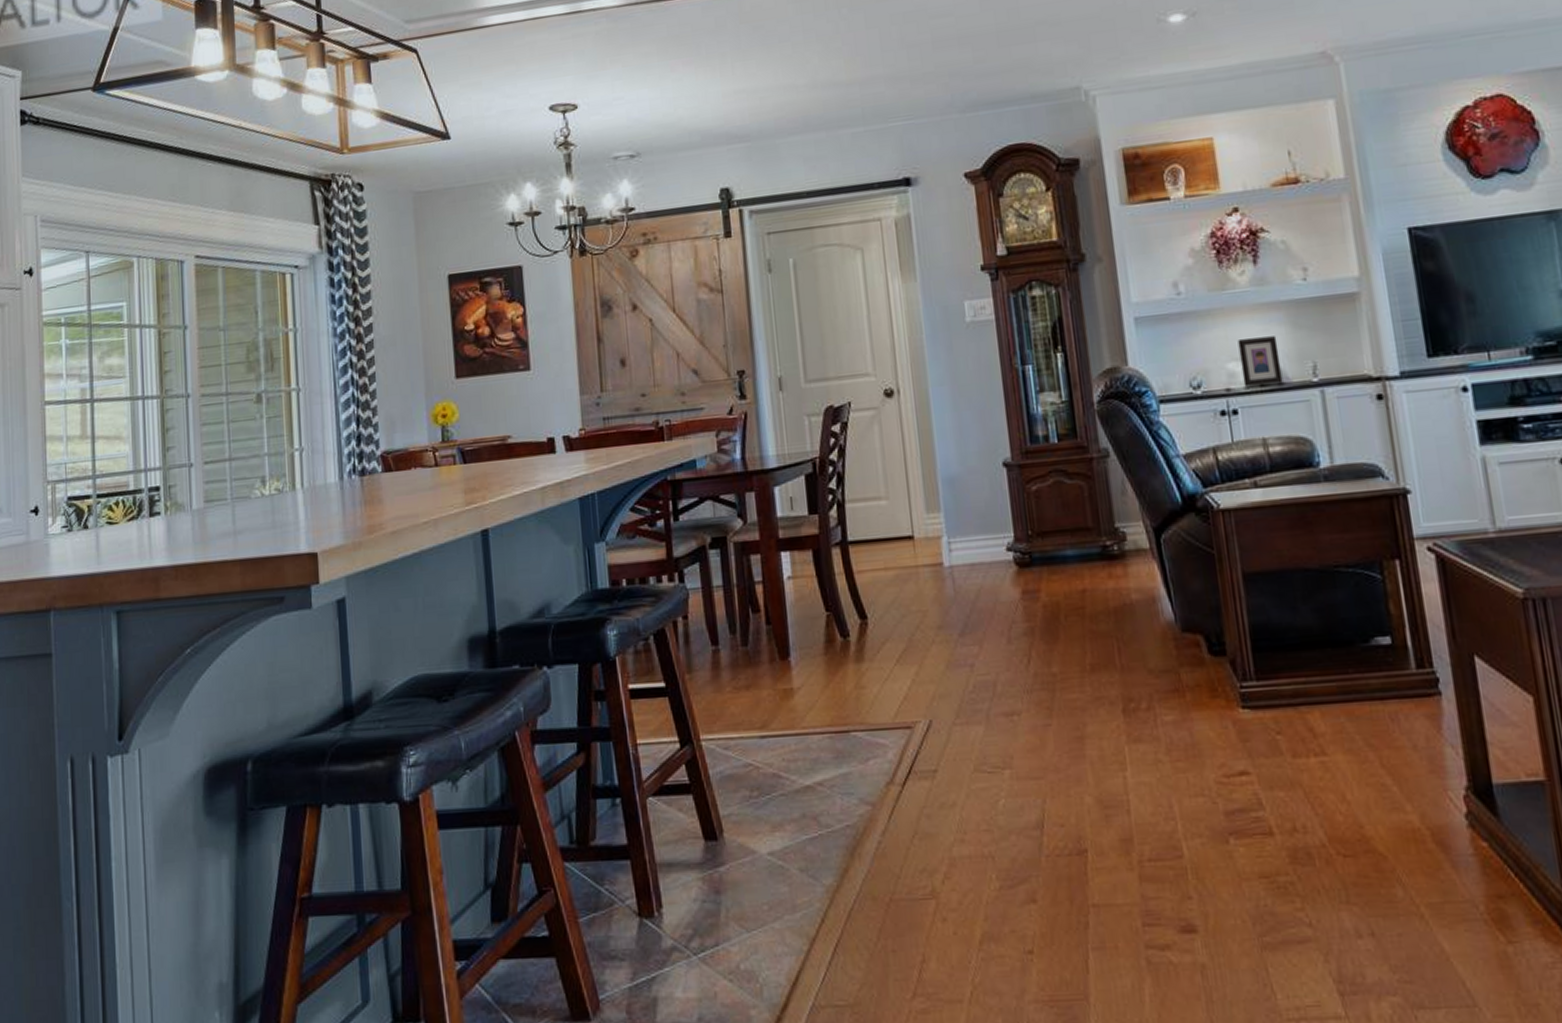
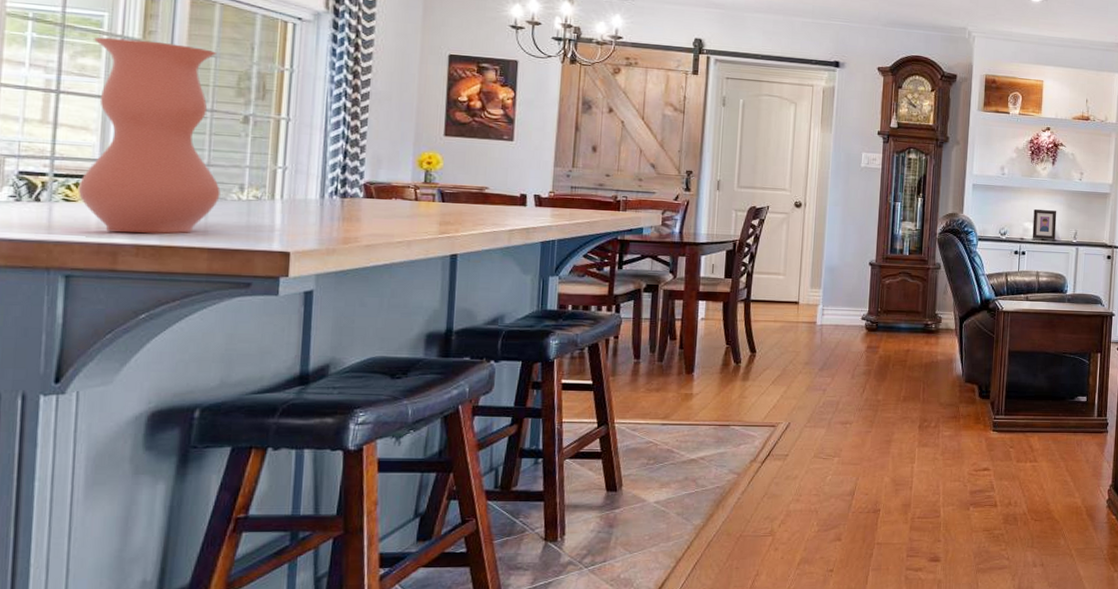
vase: none [116,322,244,555] -> present [78,37,220,234]

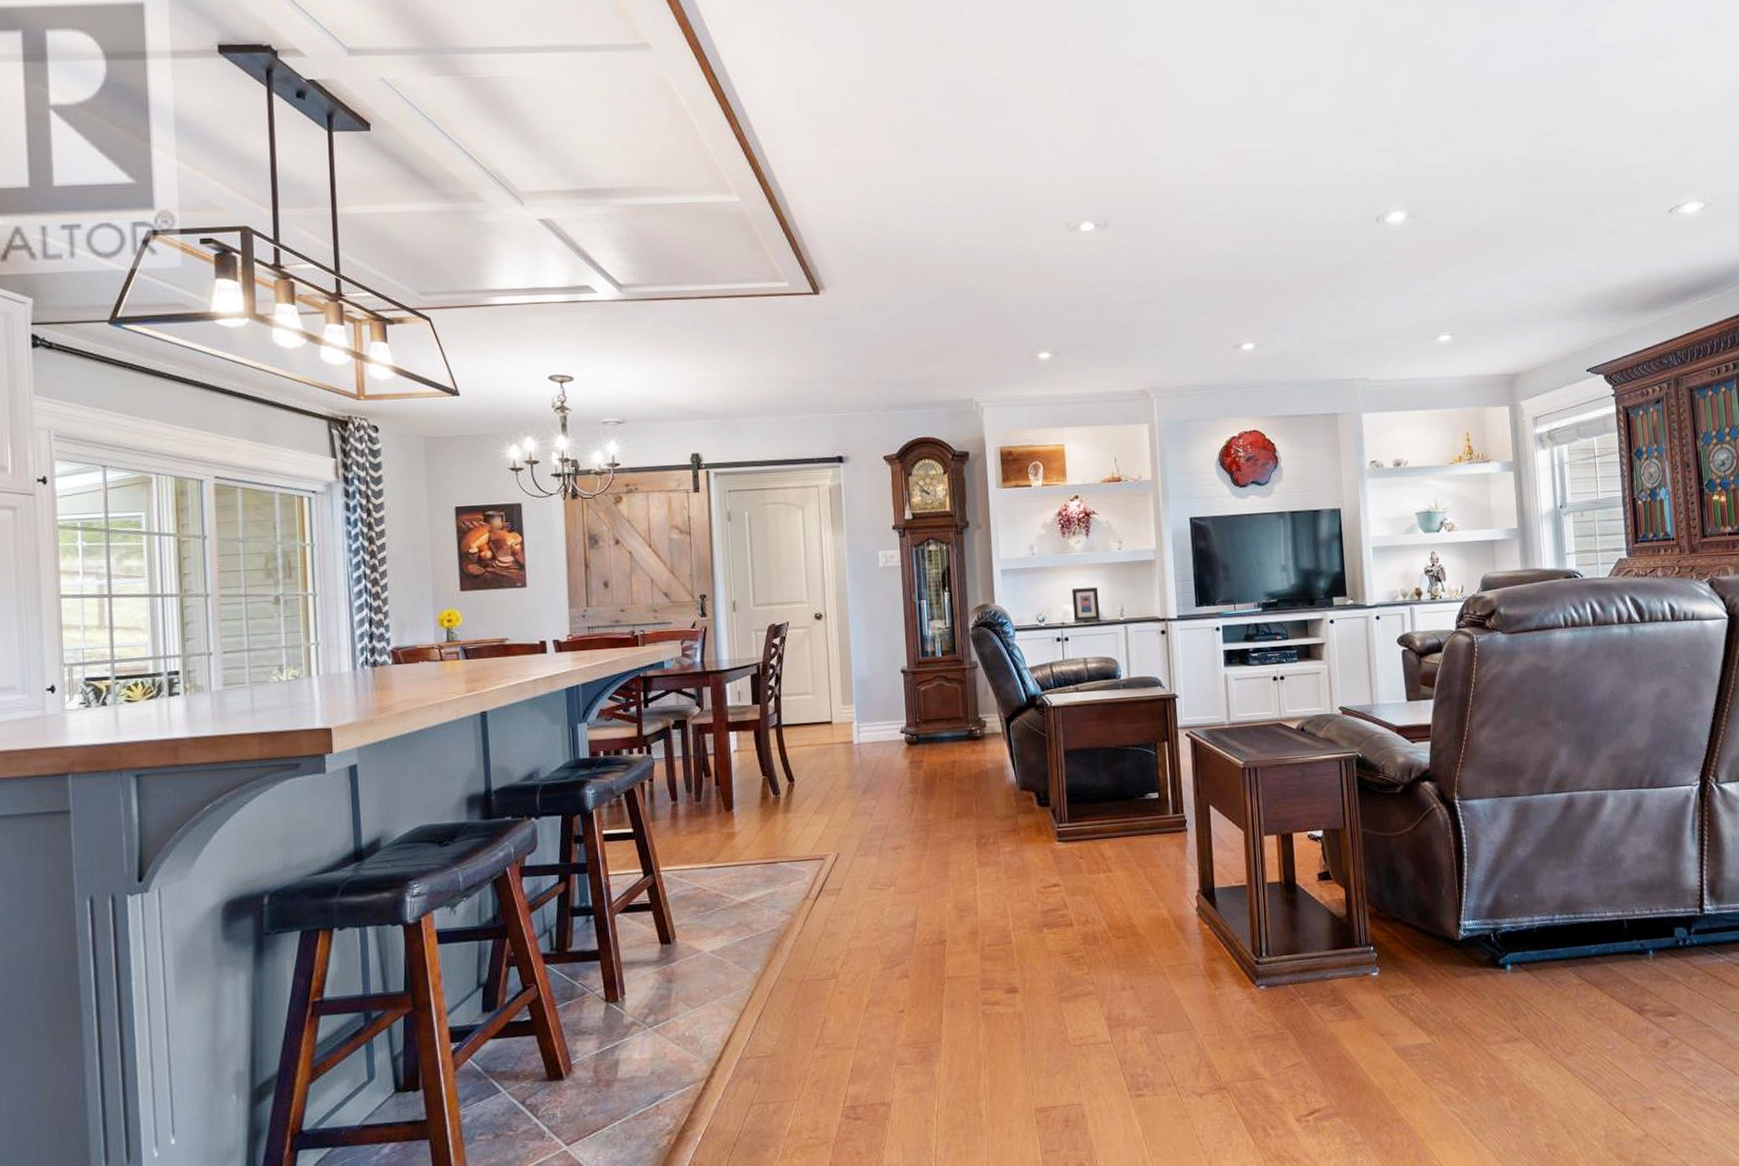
vase: present [78,37,220,234] -> none [134,534,262,728]

